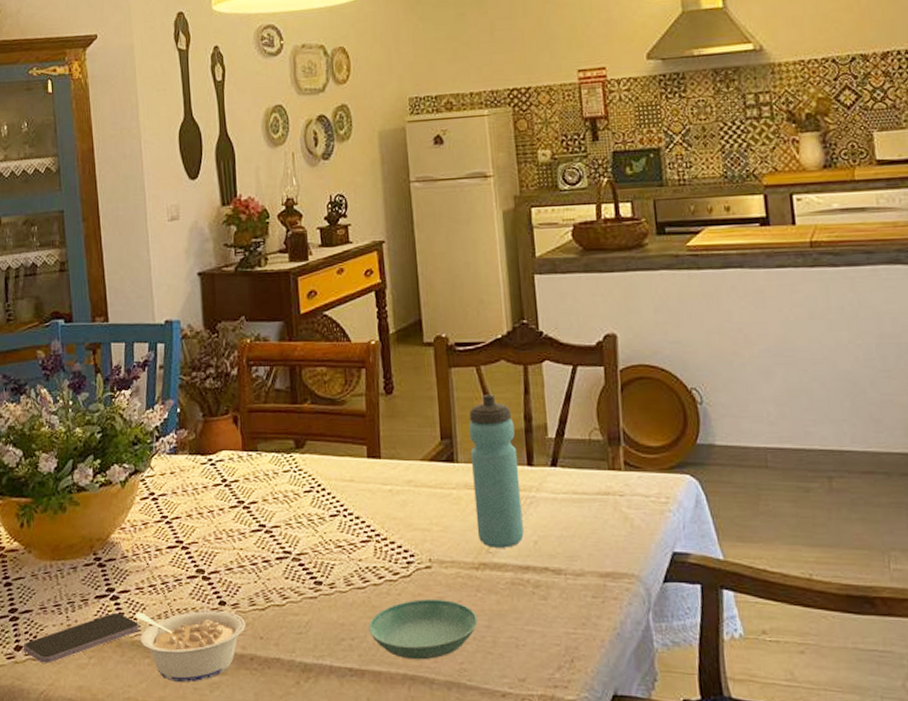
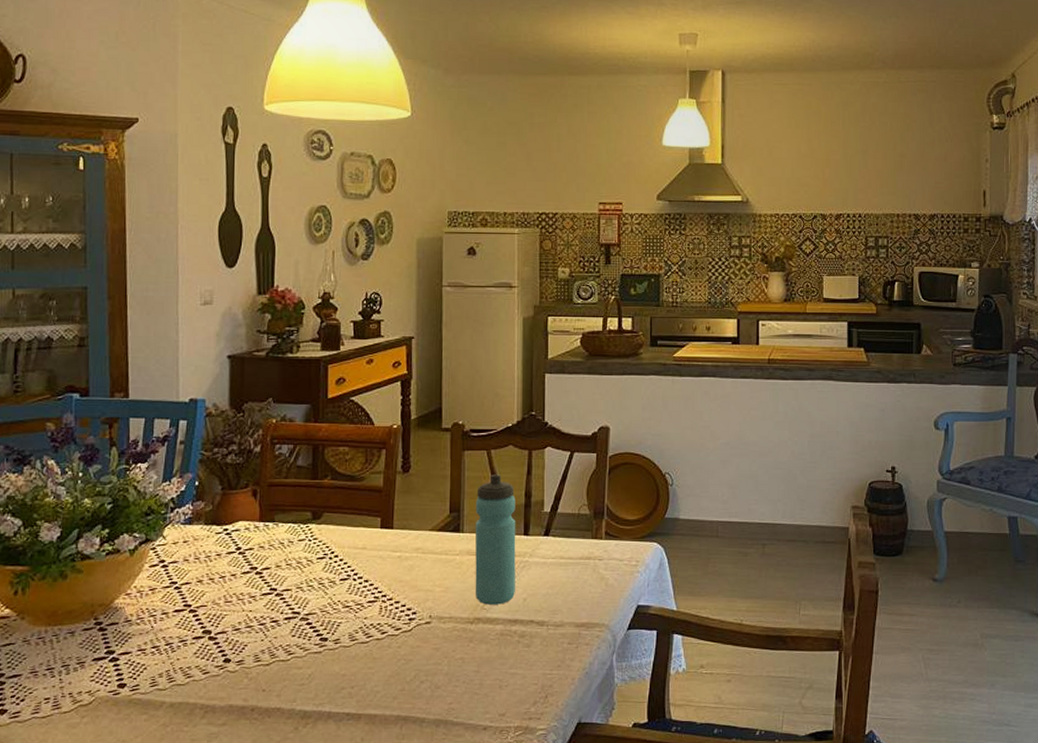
smartphone: present [24,612,139,664] -> none [9,673,138,725]
legume: present [135,610,246,682] -> none [134,667,249,734]
saucer: present [368,598,478,660] -> none [368,649,468,703]

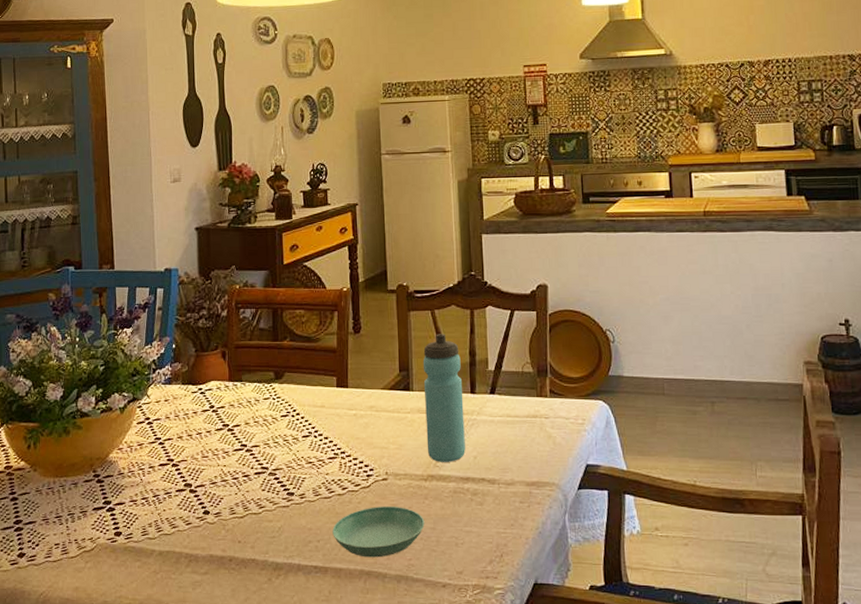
saucer: none [368,649,468,703] -> present [332,505,425,558]

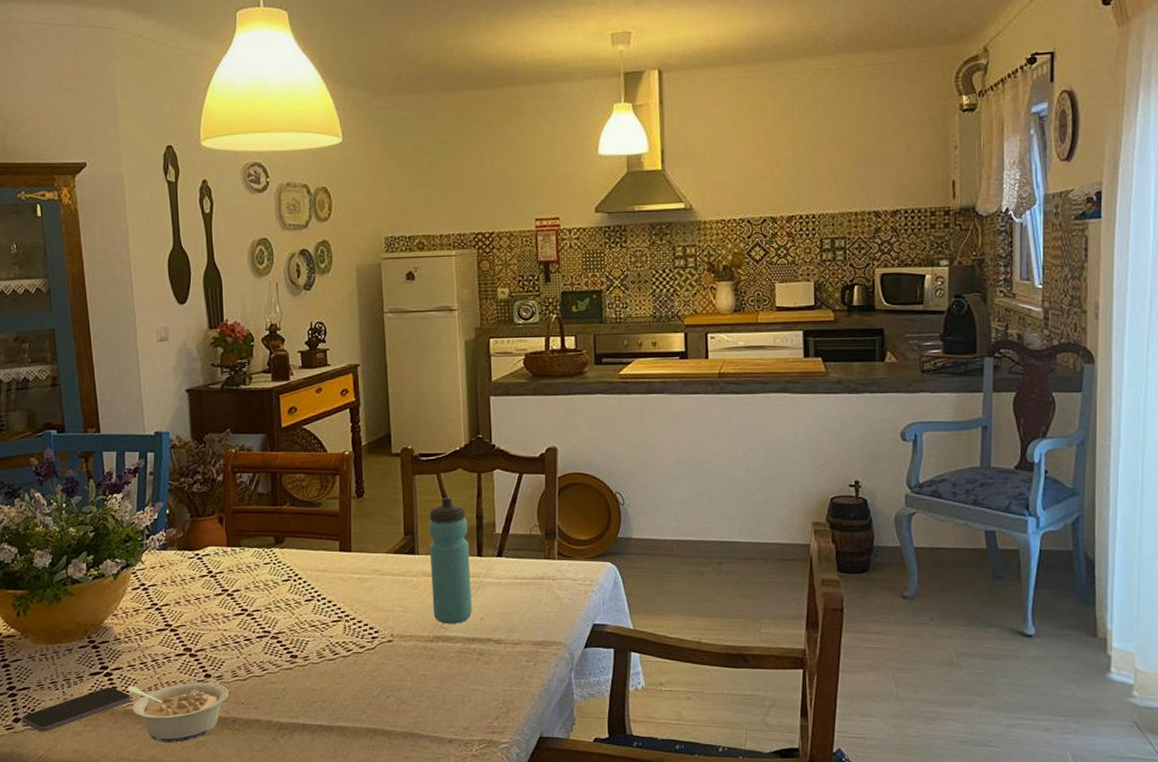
smartphone: none [27,522,132,568] -> present [22,687,131,732]
legume: none [128,518,226,581] -> present [127,682,229,742]
saucer: present [332,505,425,558] -> none [337,666,431,716]

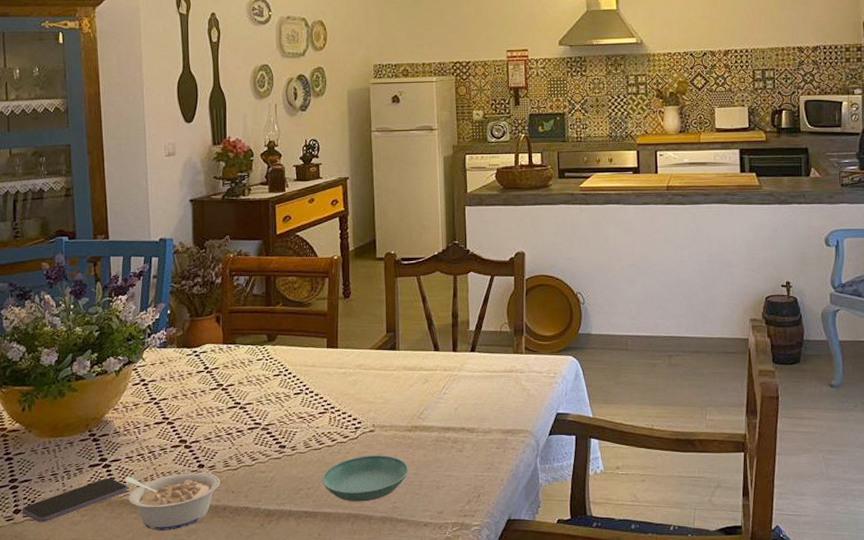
saucer: none [337,666,431,716] -> present [322,454,409,502]
water bottle: present [428,497,472,624] -> none [408,298,447,414]

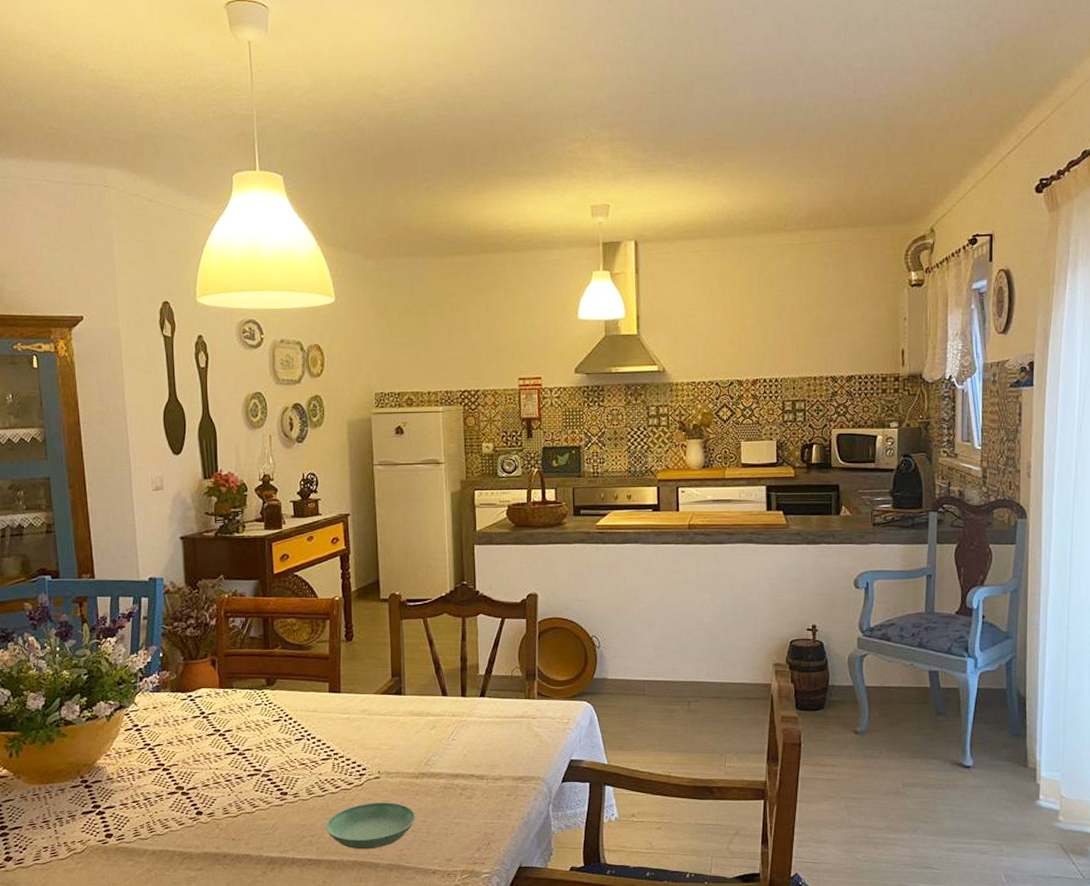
smartphone: present [22,478,128,523] -> none [14,825,123,870]
legume: present [124,471,220,531] -> none [119,819,220,878]

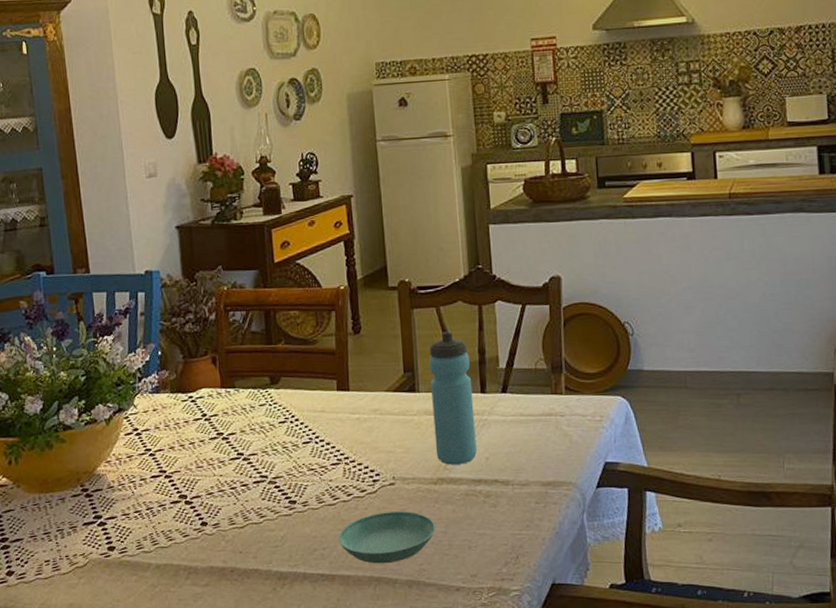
water bottle: none [415,641,456,761] -> present [428,331,477,465]

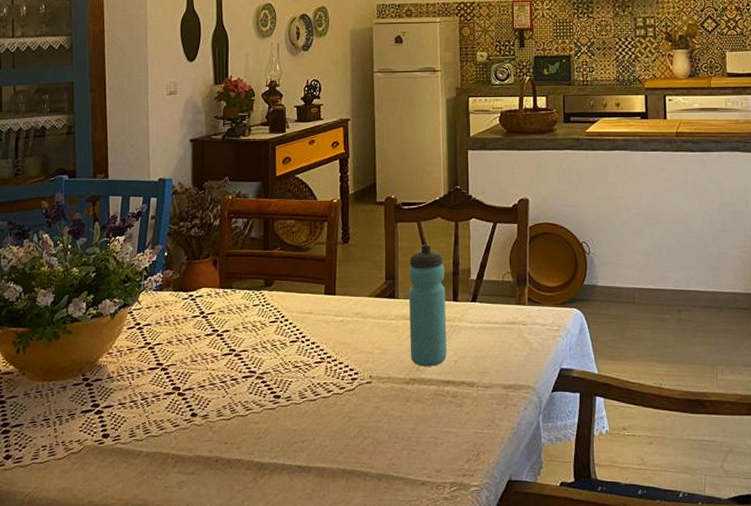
saucer: present [338,511,436,564] -> none [317,407,406,457]

